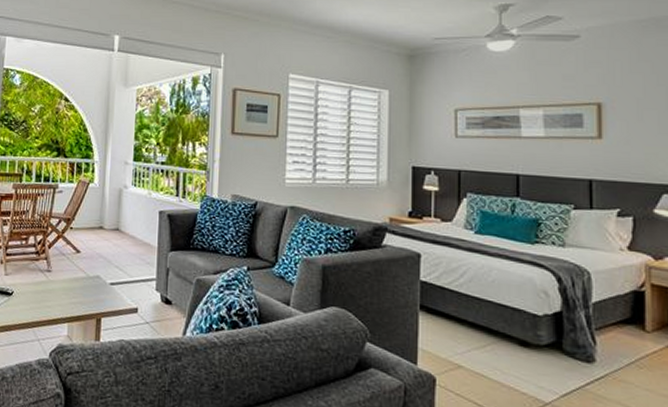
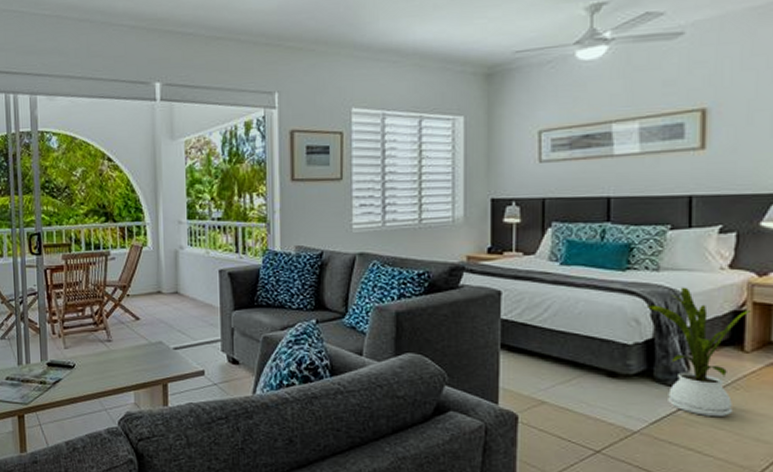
house plant: none [554,264,651,394] -> present [646,287,752,416]

